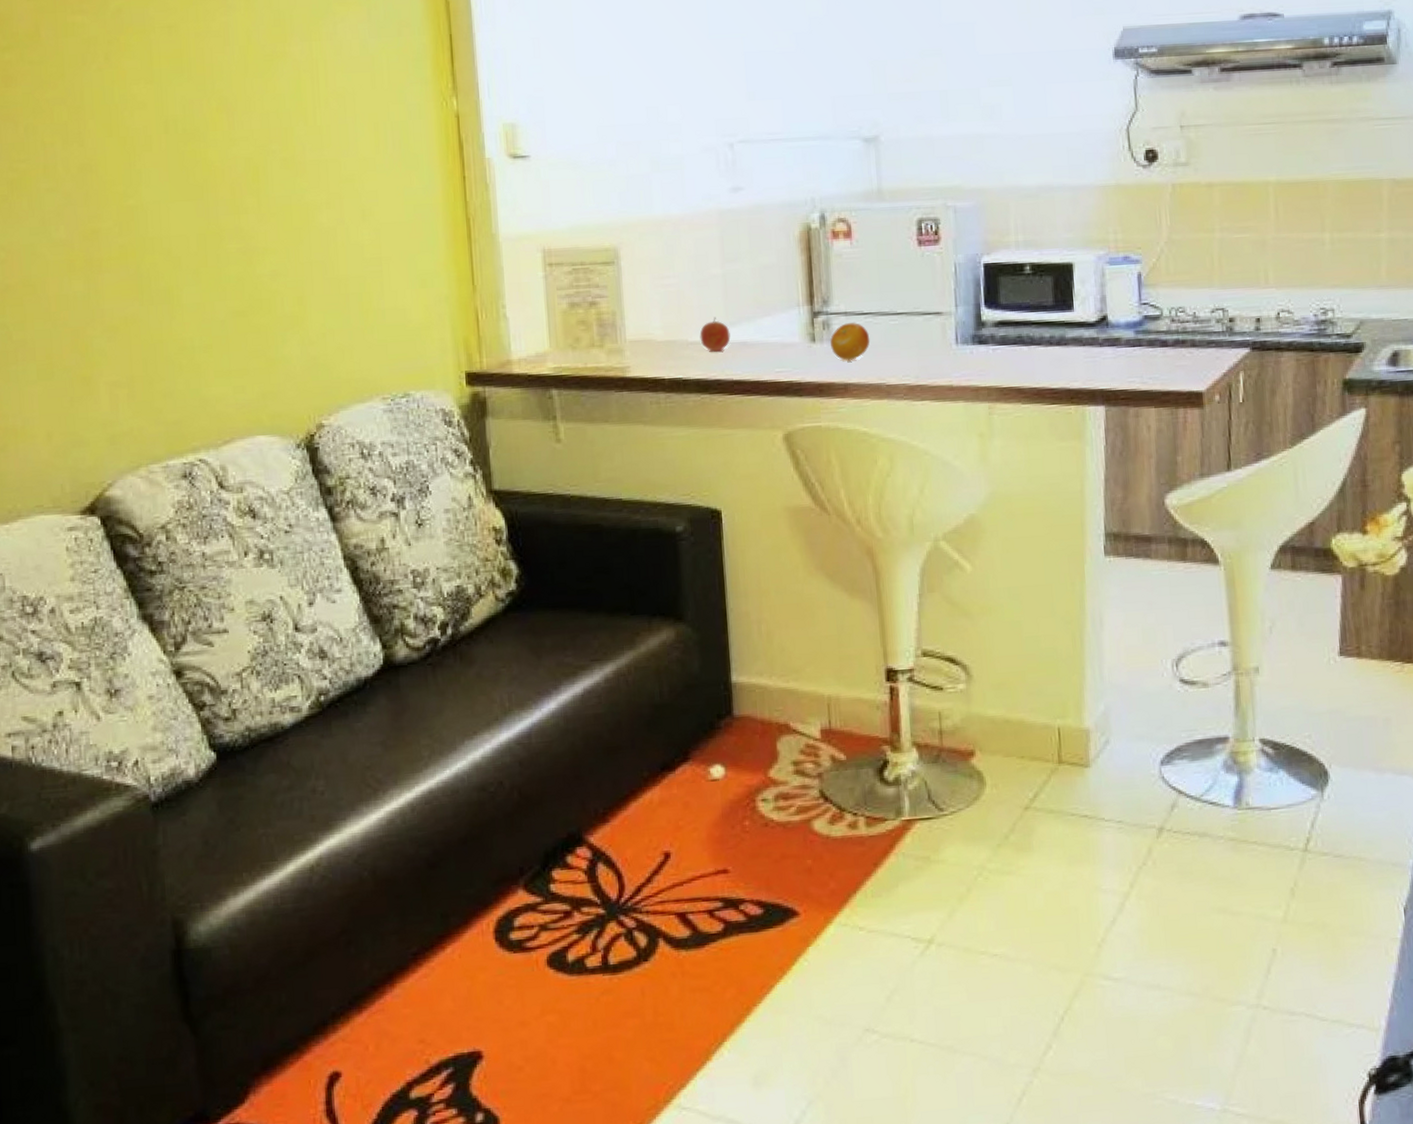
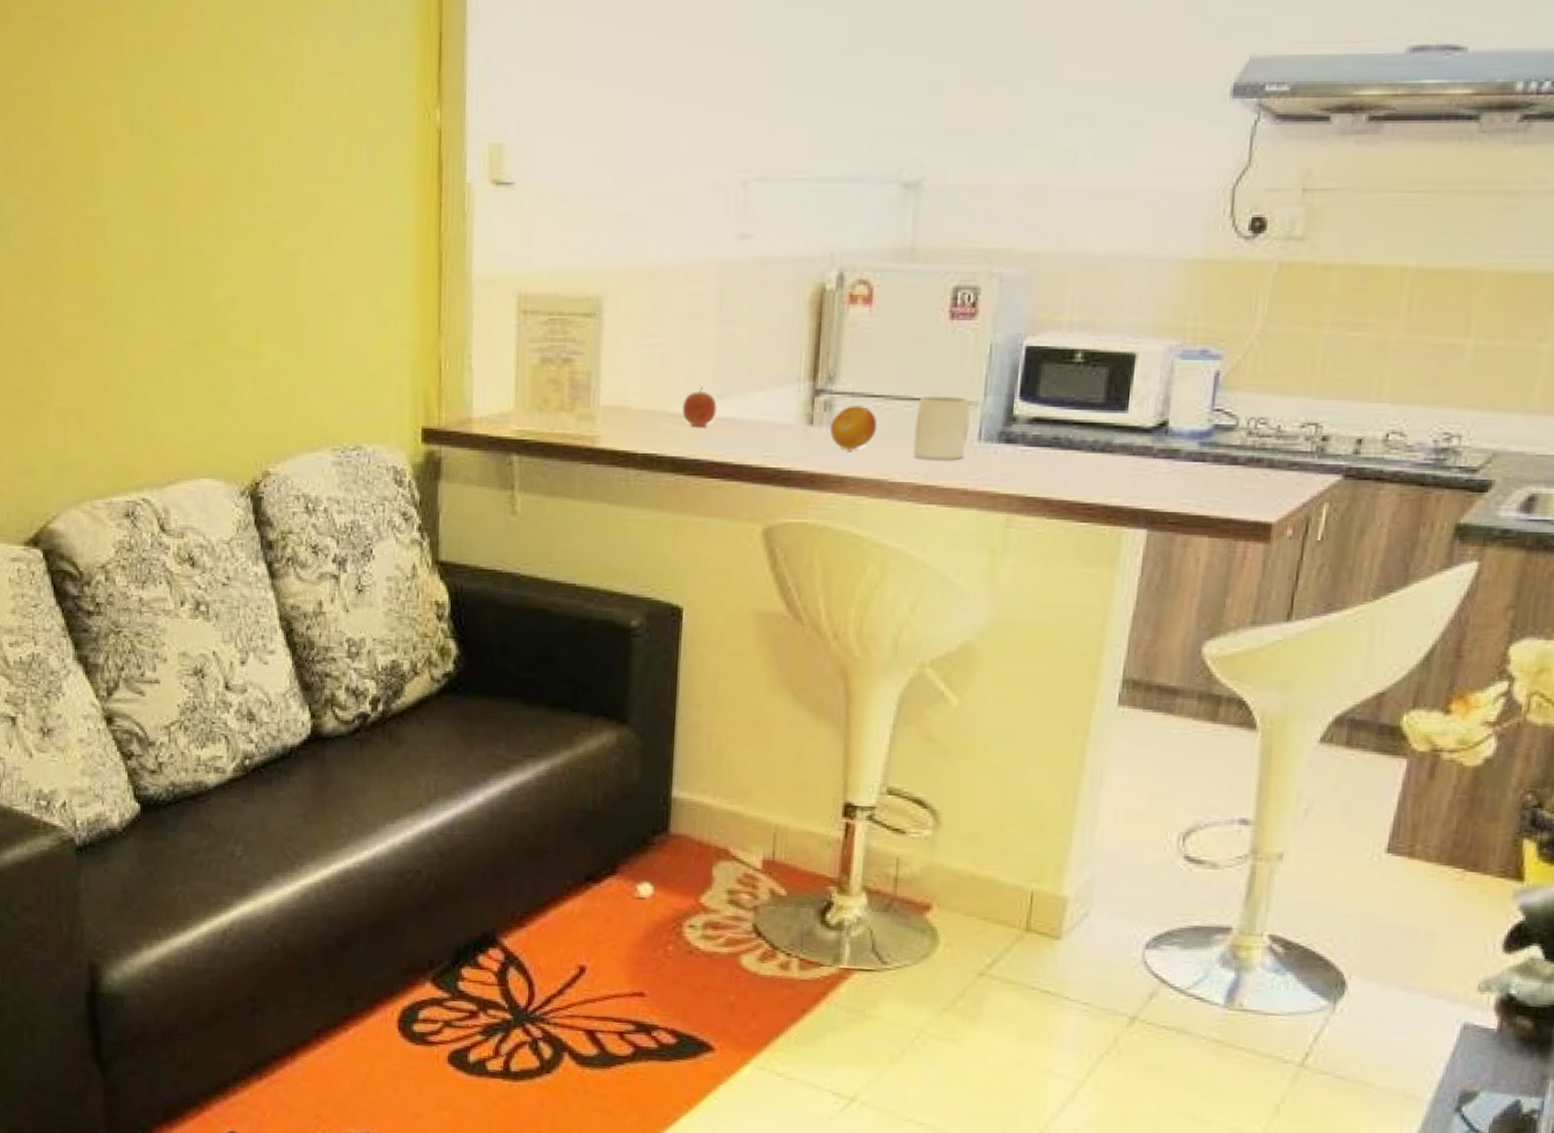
mug: none [901,309,947,364] -> present [913,396,970,461]

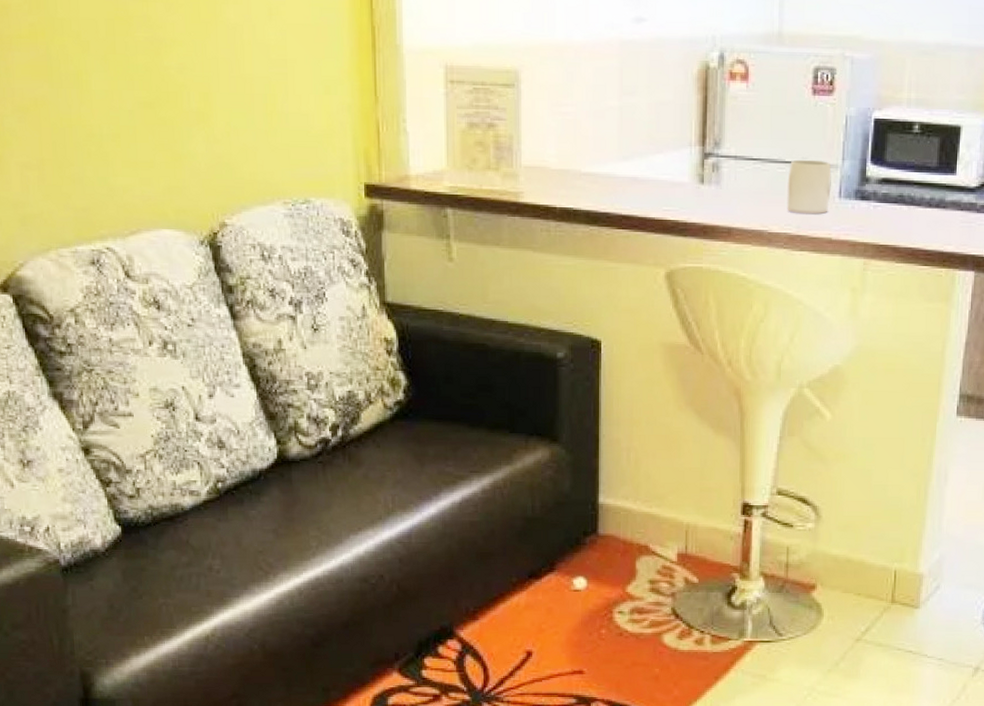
fruit: present [682,386,717,427] -> none [593,149,622,185]
fruit: present [830,406,877,450] -> none [717,167,757,205]

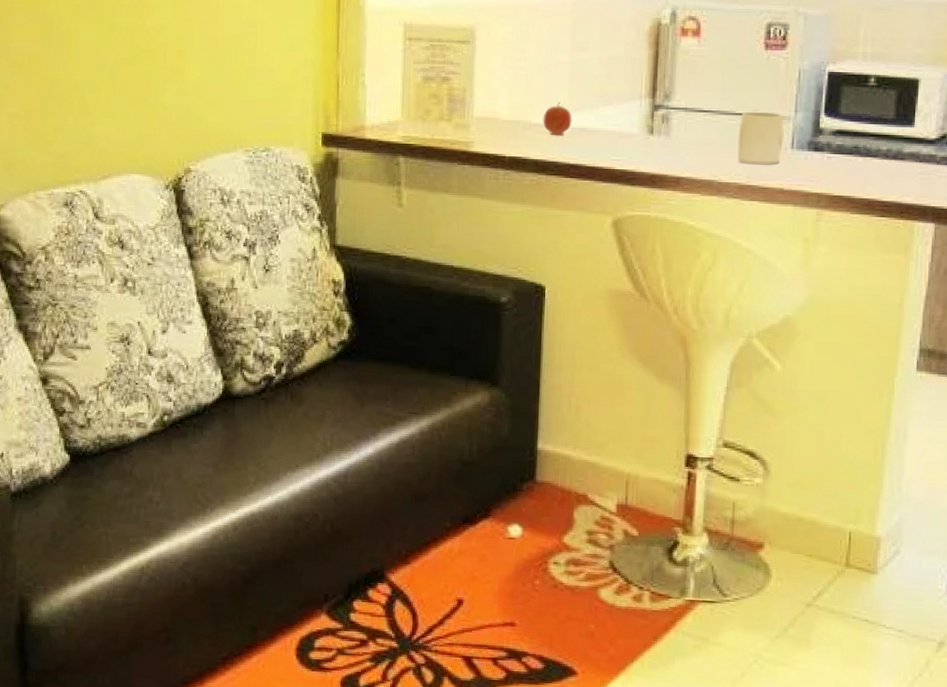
fruit: none [593,149,622,185] -> present [543,101,572,135]

